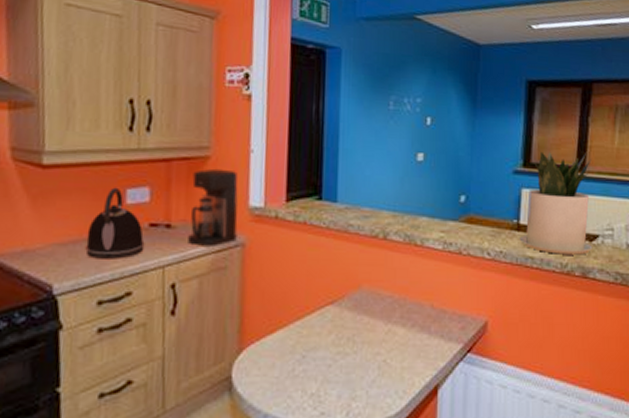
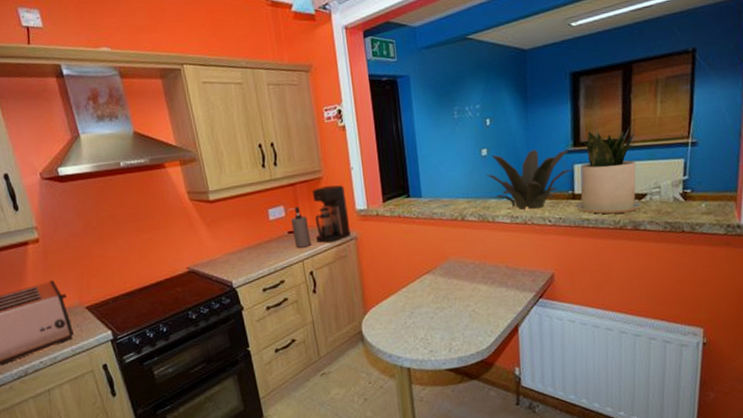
kettle: present [85,187,145,260] -> none [247,209,288,261]
soap dispenser: none [152,191,181,249] -> present [286,207,311,248]
plant: none [420,161,519,238] -> present [486,149,572,211]

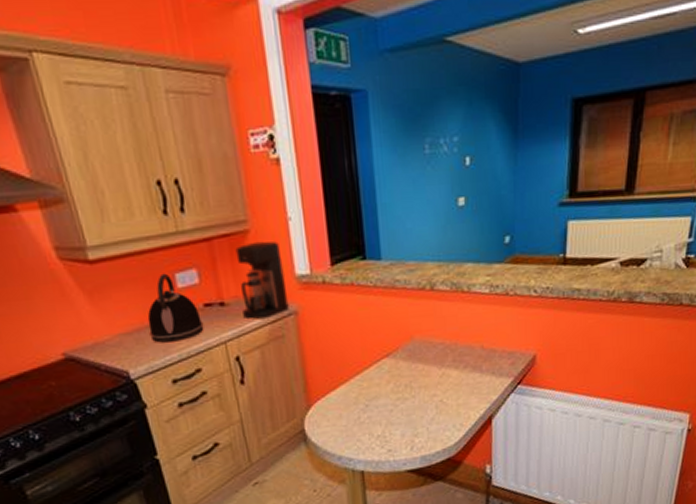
kettle: none [247,209,288,261] -> present [147,273,204,343]
soap dispenser: present [286,207,311,248] -> none [201,270,236,326]
plant: present [486,149,572,211] -> none [463,199,565,278]
planter: present [575,126,642,214] -> none [566,173,642,284]

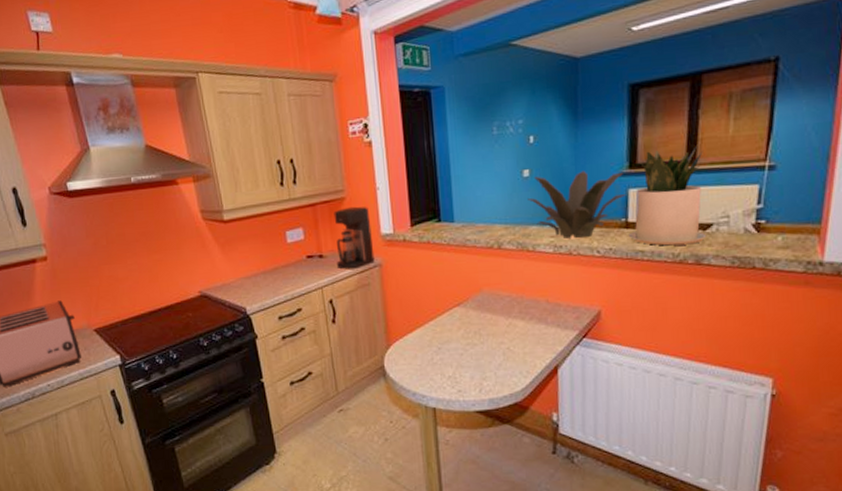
kettle: present [147,273,204,343] -> none [263,231,306,286]
plant: none [463,199,565,278] -> present [528,170,626,240]
planter: none [566,173,642,284] -> present [628,146,707,246]

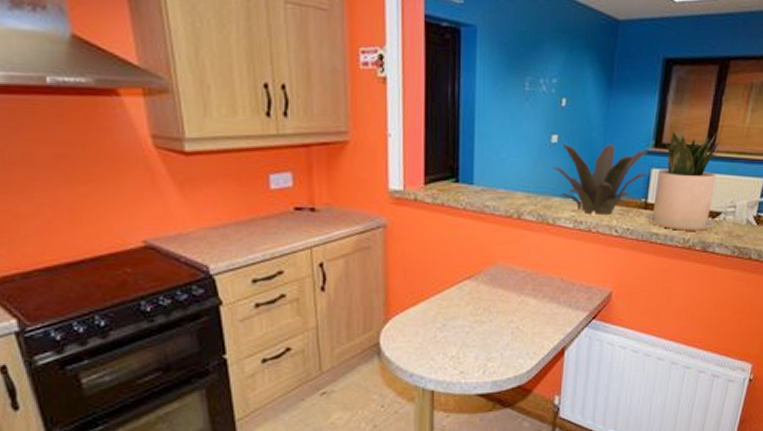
coffee maker: present [333,206,375,270] -> none [332,153,379,230]

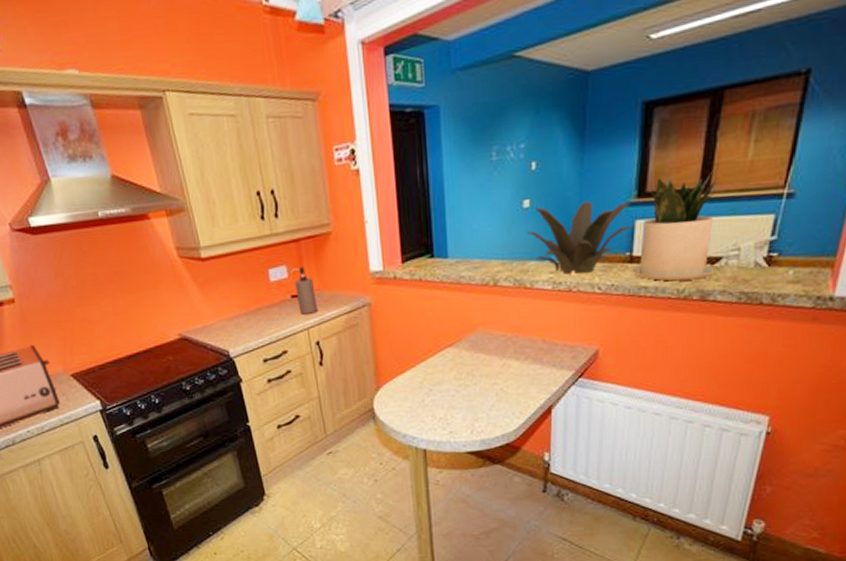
soap dispenser: none [295,176,324,231] -> present [289,267,317,315]

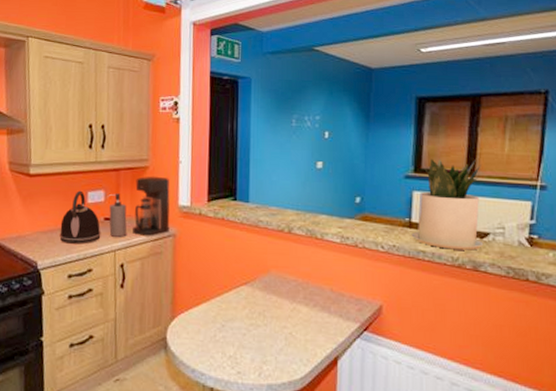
kettle: none [245,269,291,328] -> present [59,190,101,245]
coffee maker: none [319,241,364,311] -> present [133,176,170,237]
plant: present [527,200,632,276] -> none [319,168,410,233]

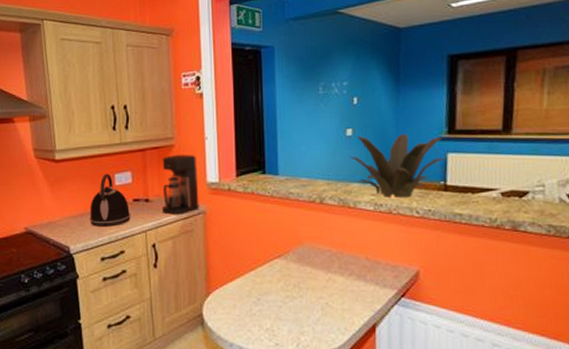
soap dispenser: present [106,193,127,237] -> none [134,174,156,217]
plant: none [319,168,410,233] -> present [350,133,445,199]
planter: present [411,159,484,251] -> none [447,116,523,211]

